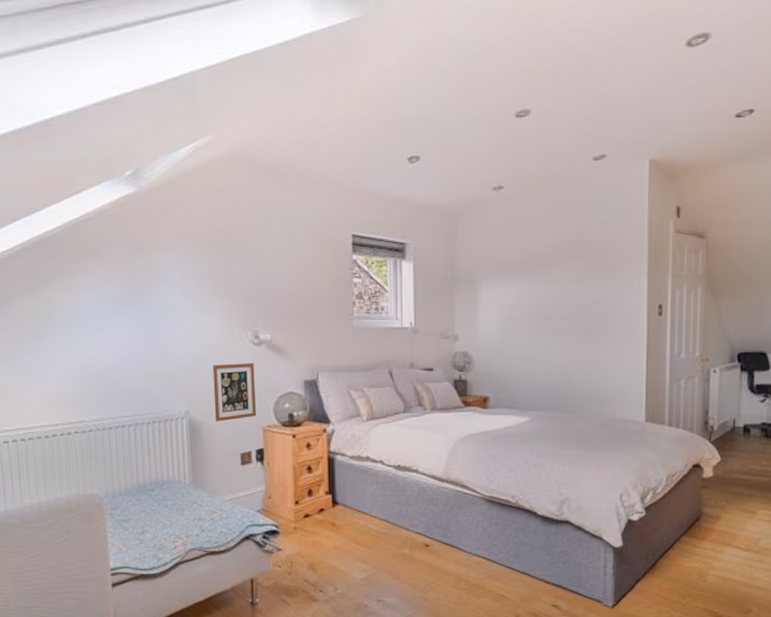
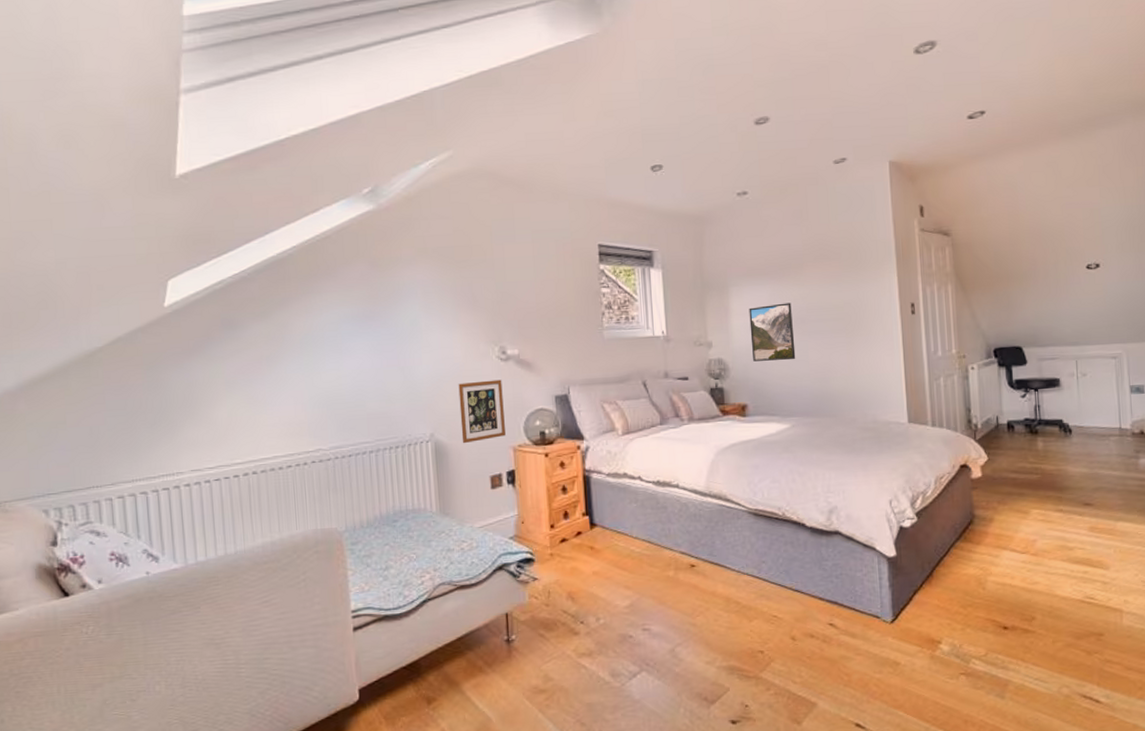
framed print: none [496,299,540,356] -> present [749,303,796,362]

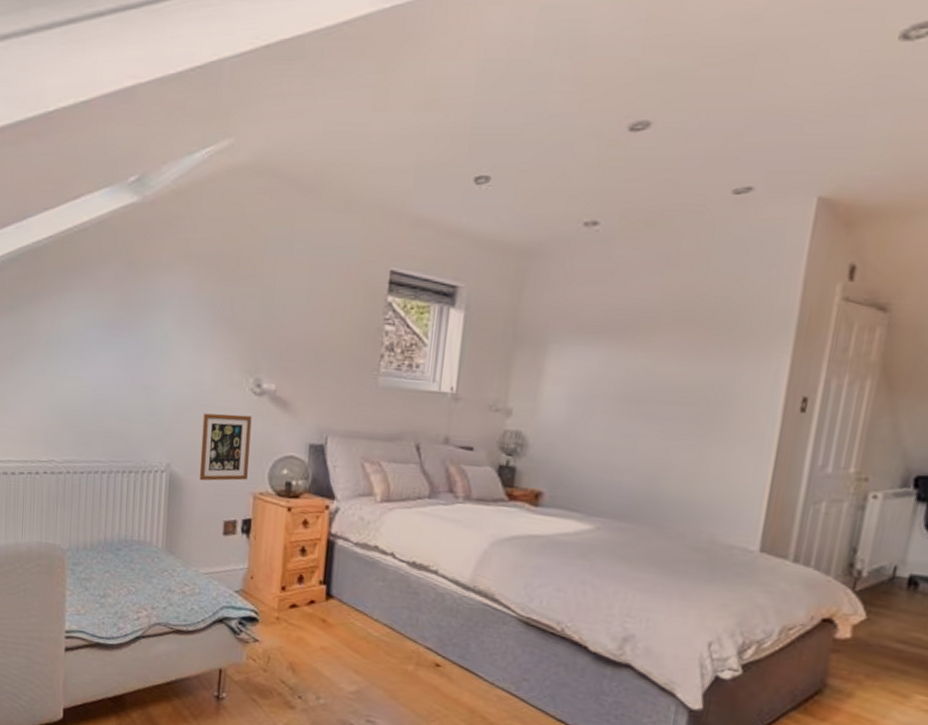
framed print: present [749,303,796,362] -> none [562,373,629,448]

